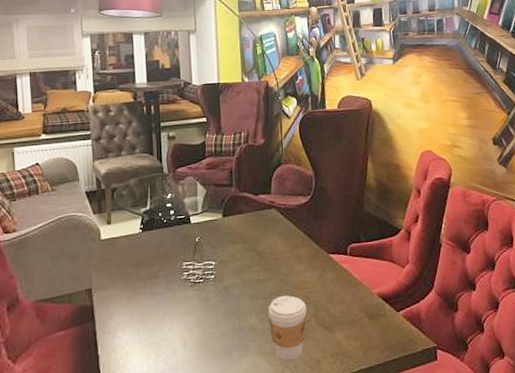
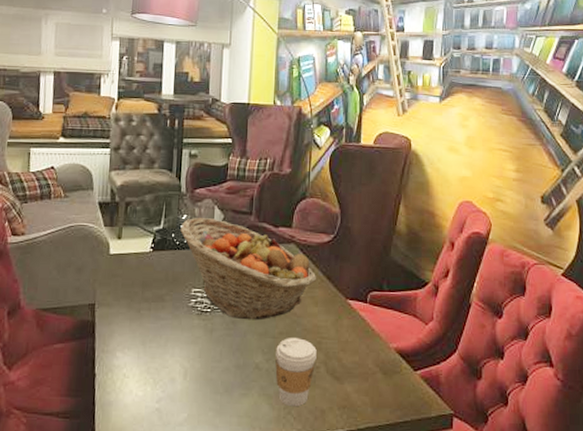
fruit basket: none [166,194,299,285] -> present [180,218,316,321]

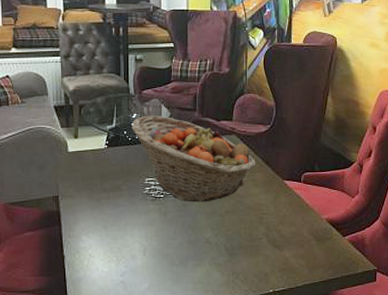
coffee cup: present [275,338,317,406] -> none [223,215,259,272]

